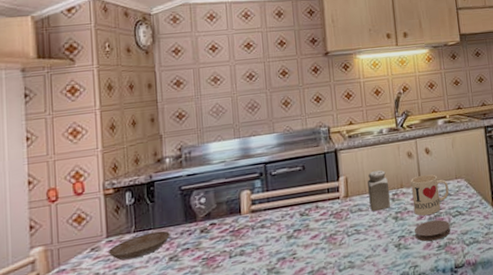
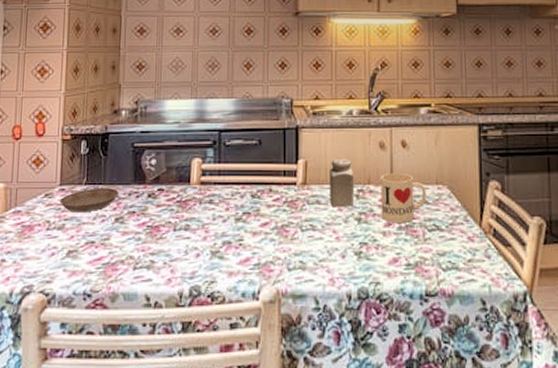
coaster: present [415,219,450,242] -> none [380,230,424,256]

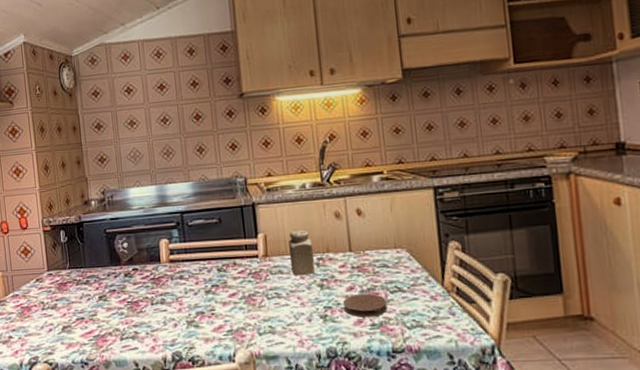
saucer: present [59,188,119,213] -> none [49,270,99,294]
coaster: none [380,230,424,256] -> present [343,293,387,317]
mug: present [381,172,427,224] -> none [339,239,387,288]

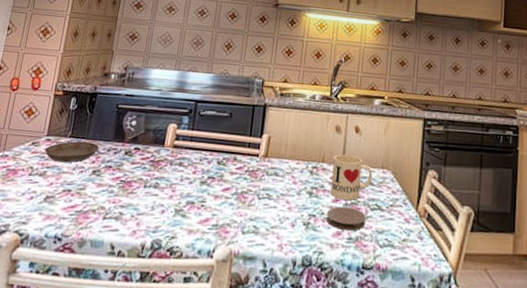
saucer: none [49,270,99,294] -> present [44,141,99,163]
salt shaker: present [289,229,315,275] -> none [286,136,311,181]
mug: none [339,239,387,288] -> present [330,154,373,201]

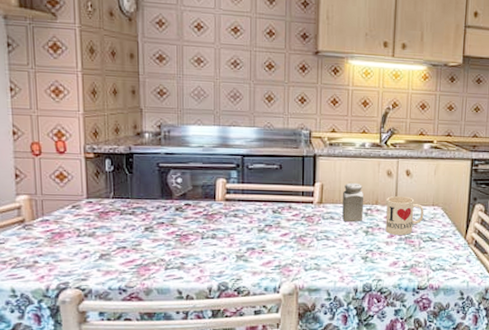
saucer: present [44,141,99,163] -> none [88,201,147,222]
salt shaker: none [286,136,311,181] -> present [342,182,364,222]
coaster: present [326,206,366,231] -> none [383,240,419,260]

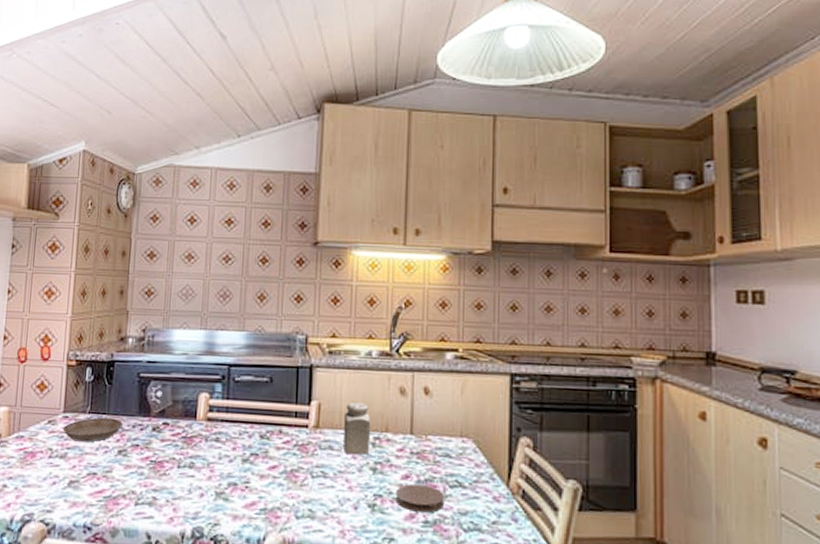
saucer: none [88,201,147,222] -> present [62,417,123,442]
coaster: none [383,240,419,260] -> present [396,483,444,513]
mug: present [385,195,424,236] -> none [398,421,450,477]

